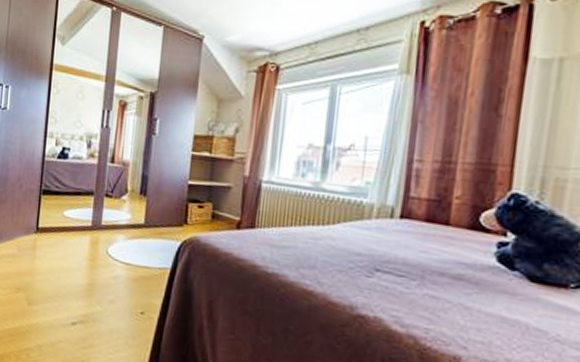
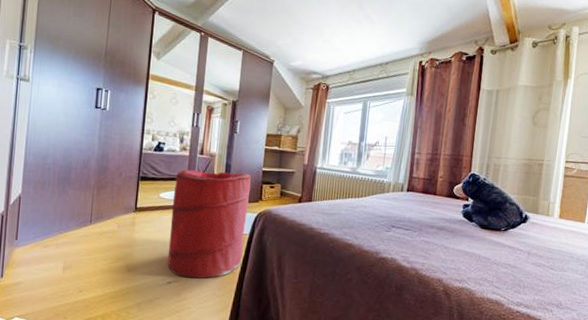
laundry hamper: none [72,181,174,323] -> present [167,169,251,279]

